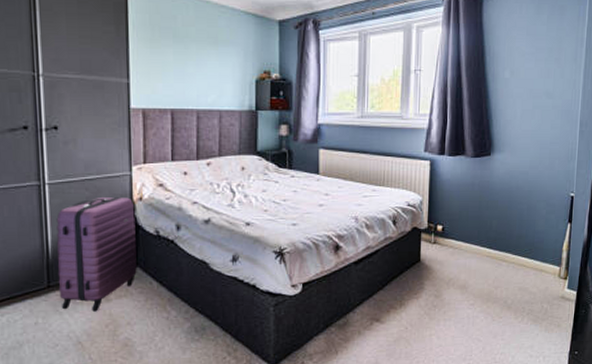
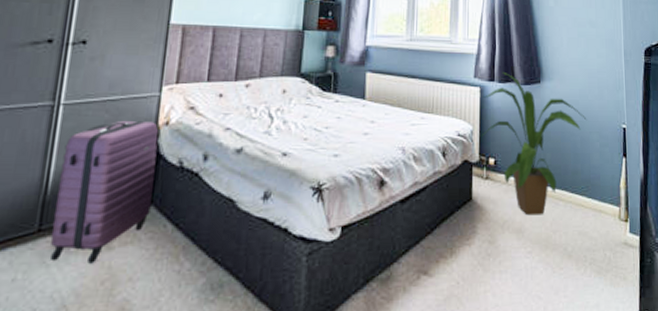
house plant: none [429,146,535,274] -> present [480,73,587,216]

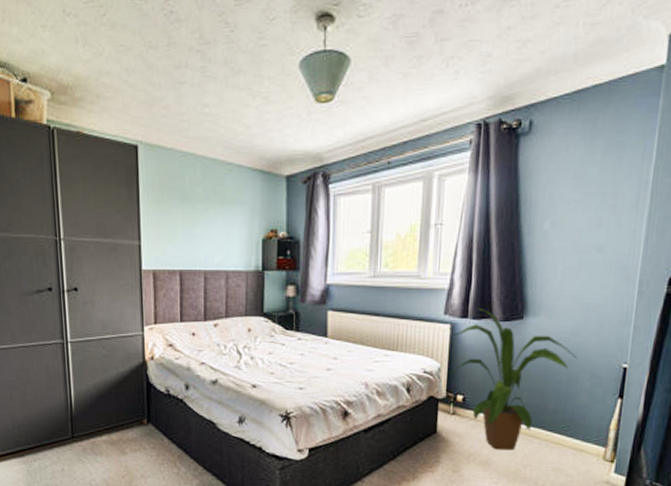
suitcase: present [50,120,159,264] -> none [78,355,150,463]

